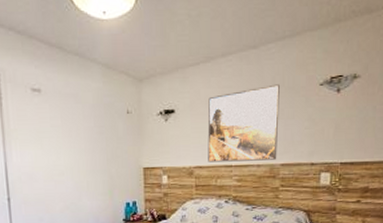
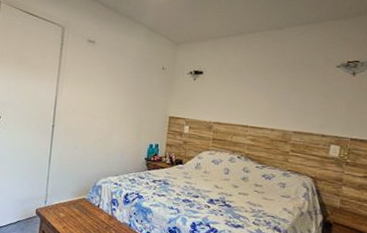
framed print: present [207,84,280,162] -> none [226,61,299,127]

